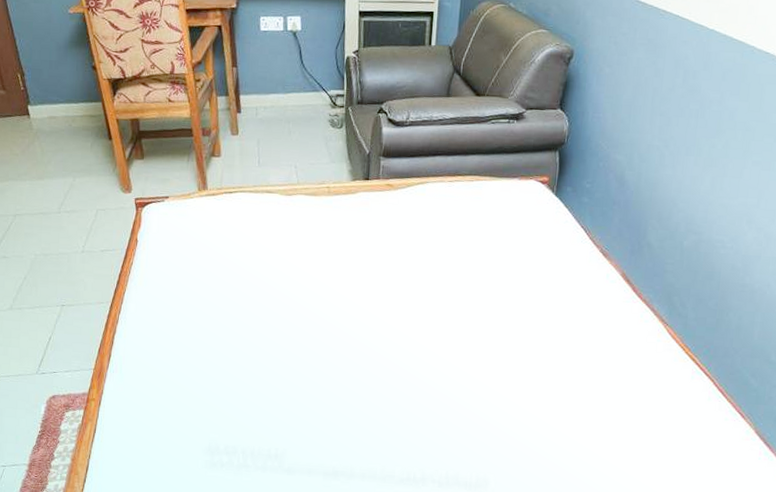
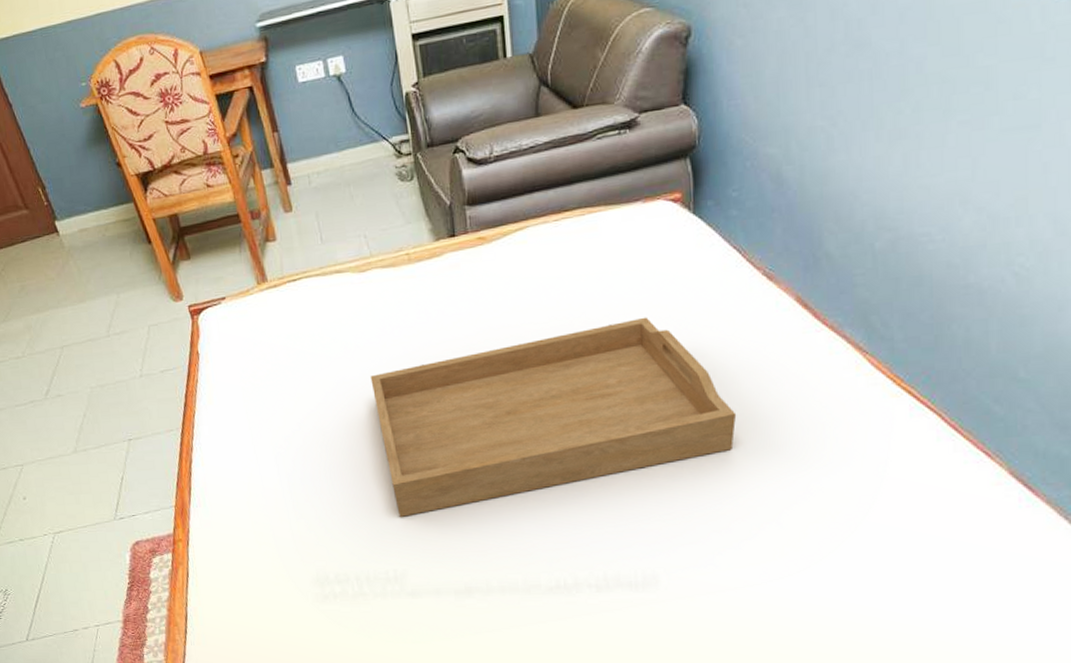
serving tray: none [281,270,566,405] -> present [370,317,737,517]

